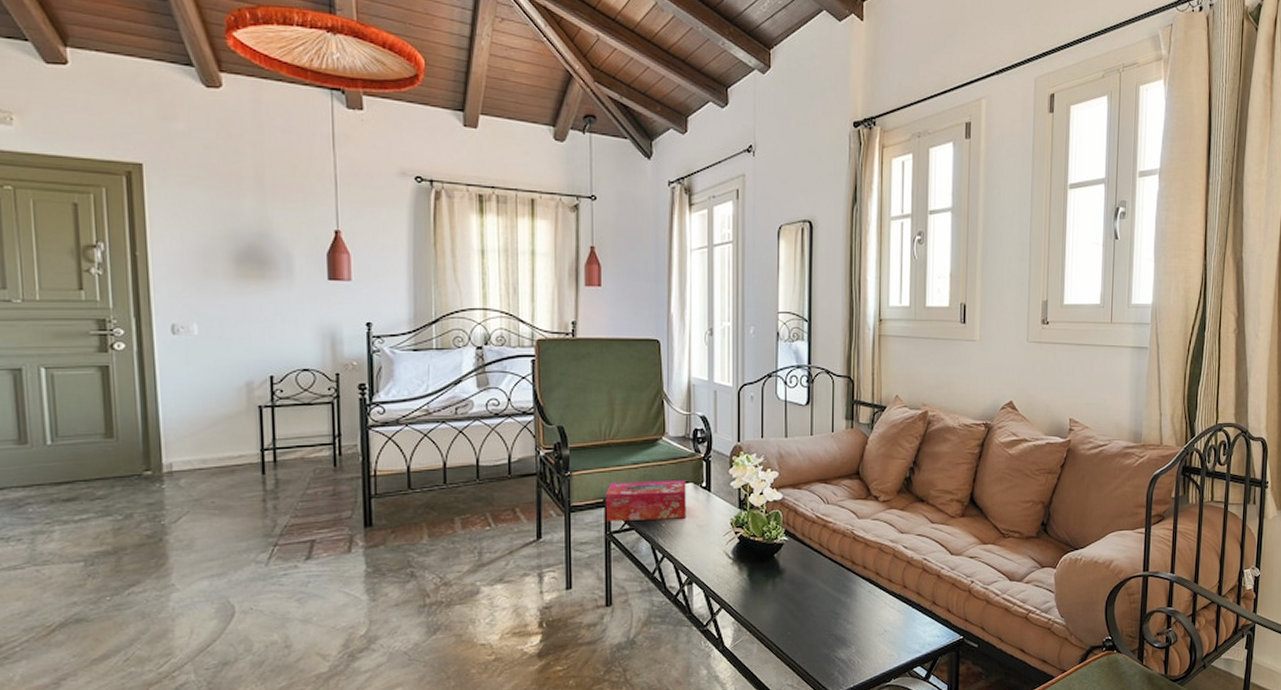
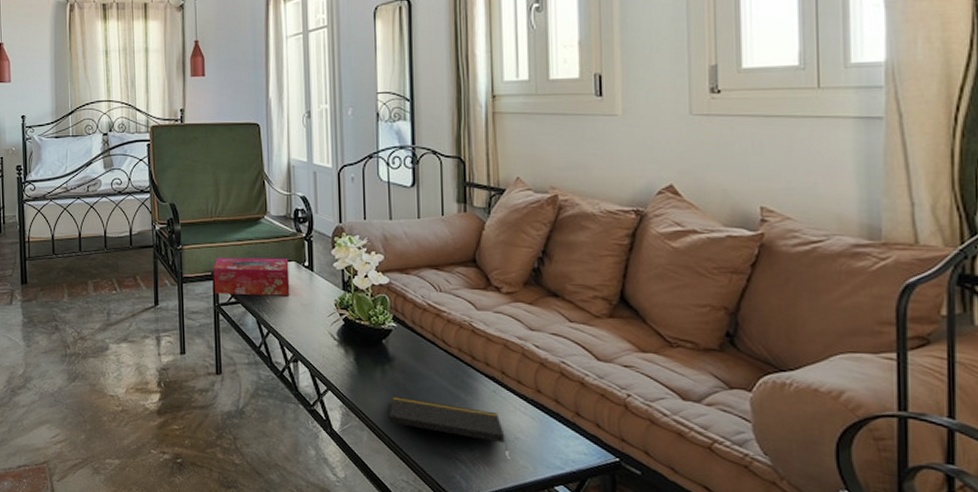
notepad: none [777,606,878,644] -> present [388,396,507,451]

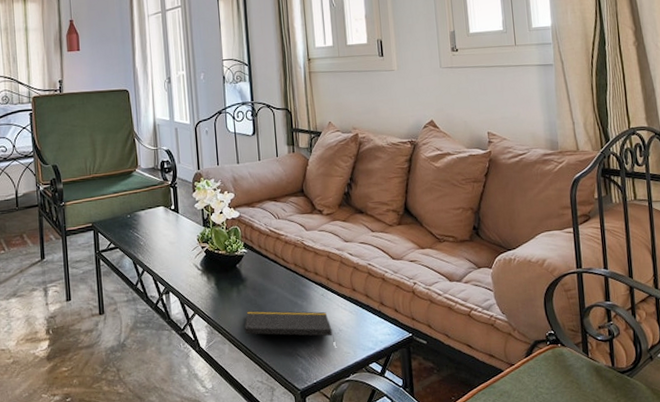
tissue box: present [213,257,290,296] -> none [93,204,160,242]

